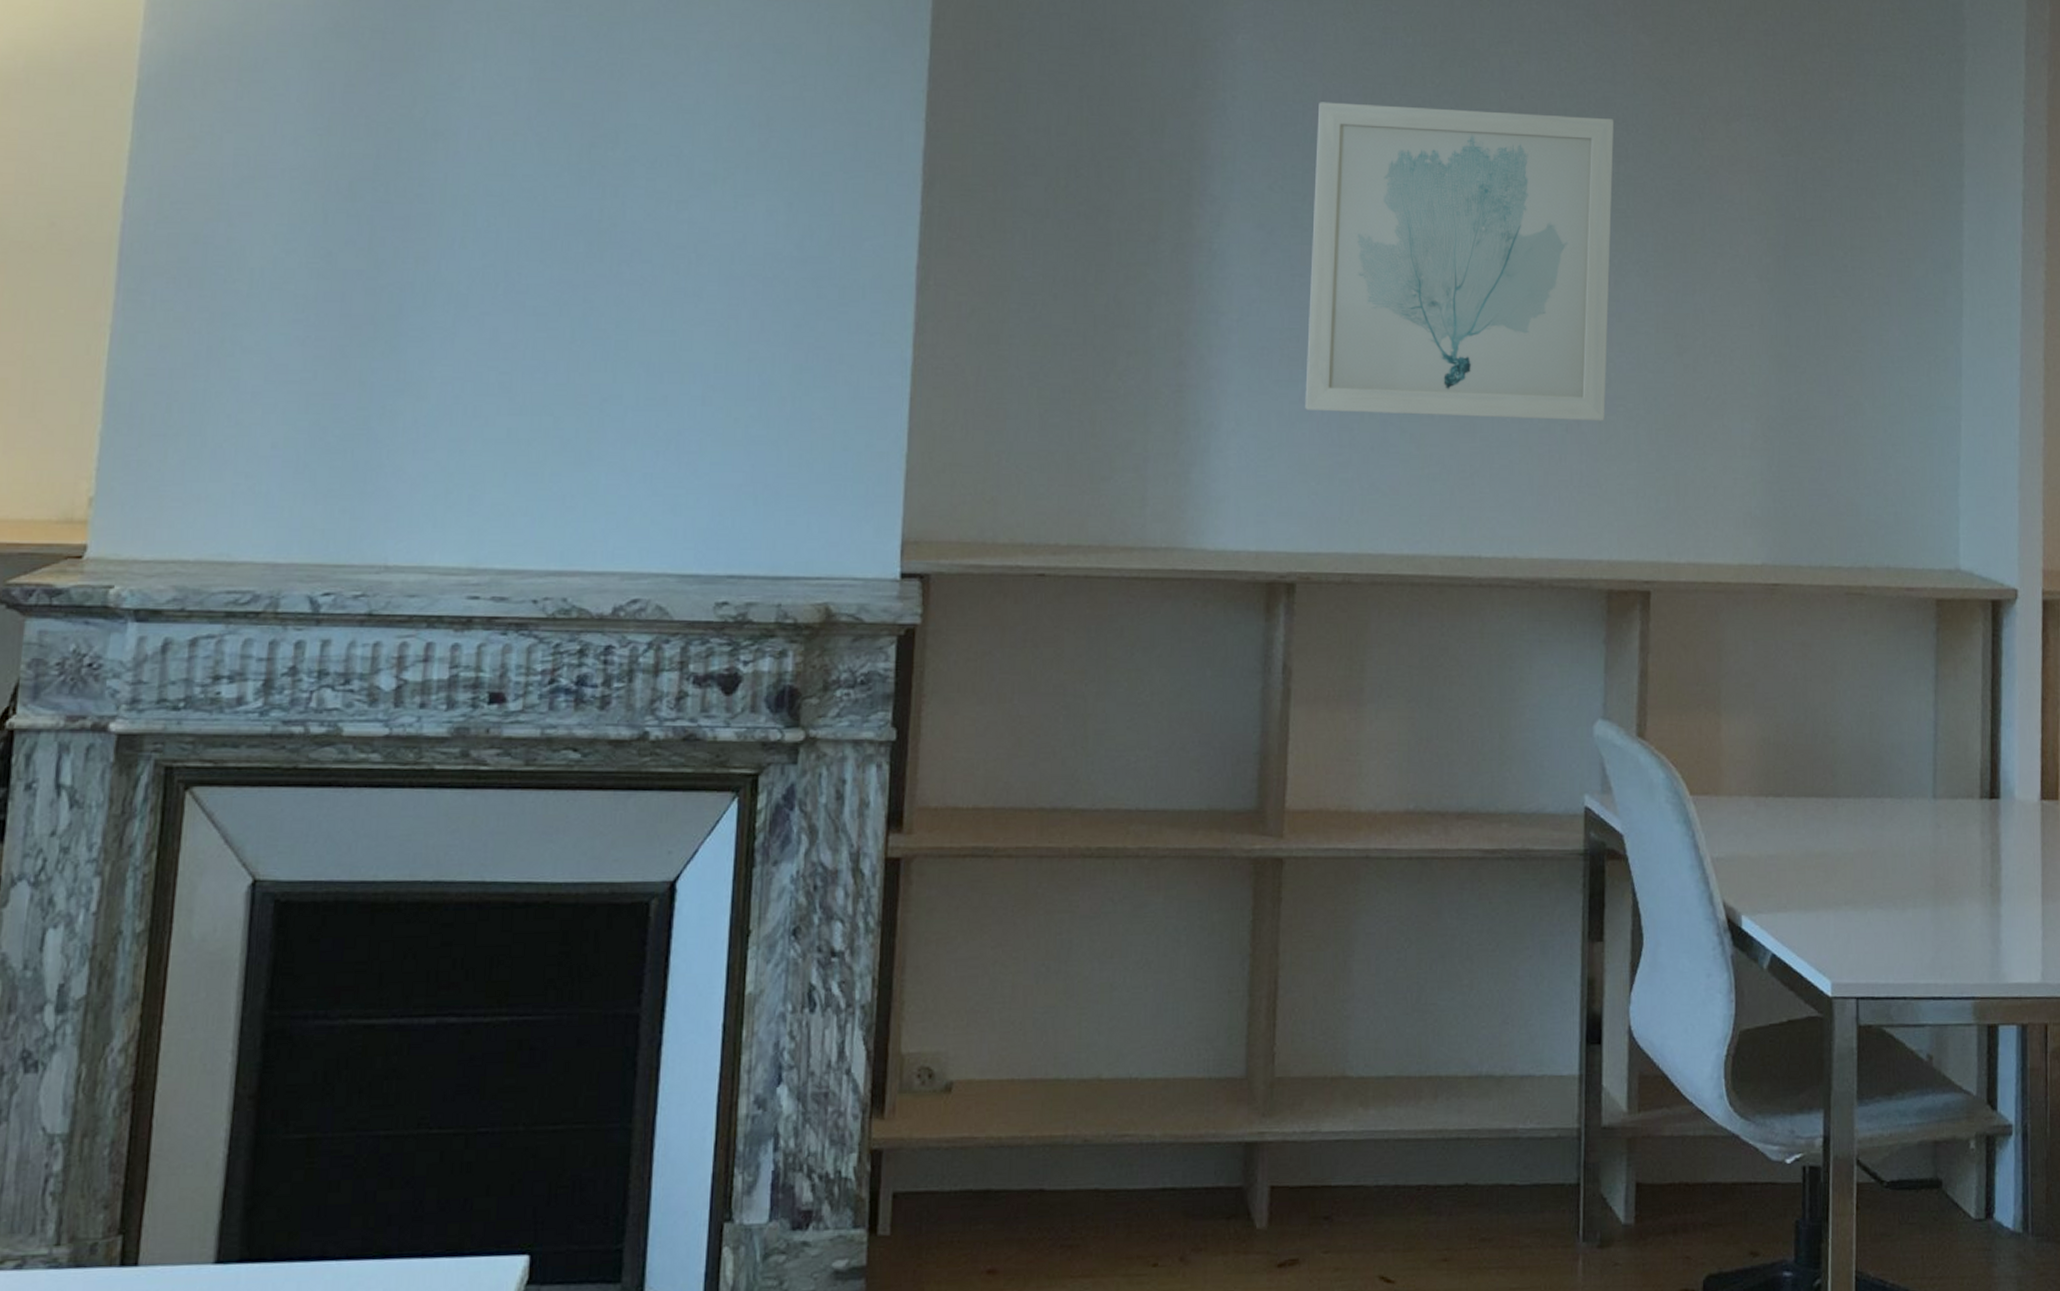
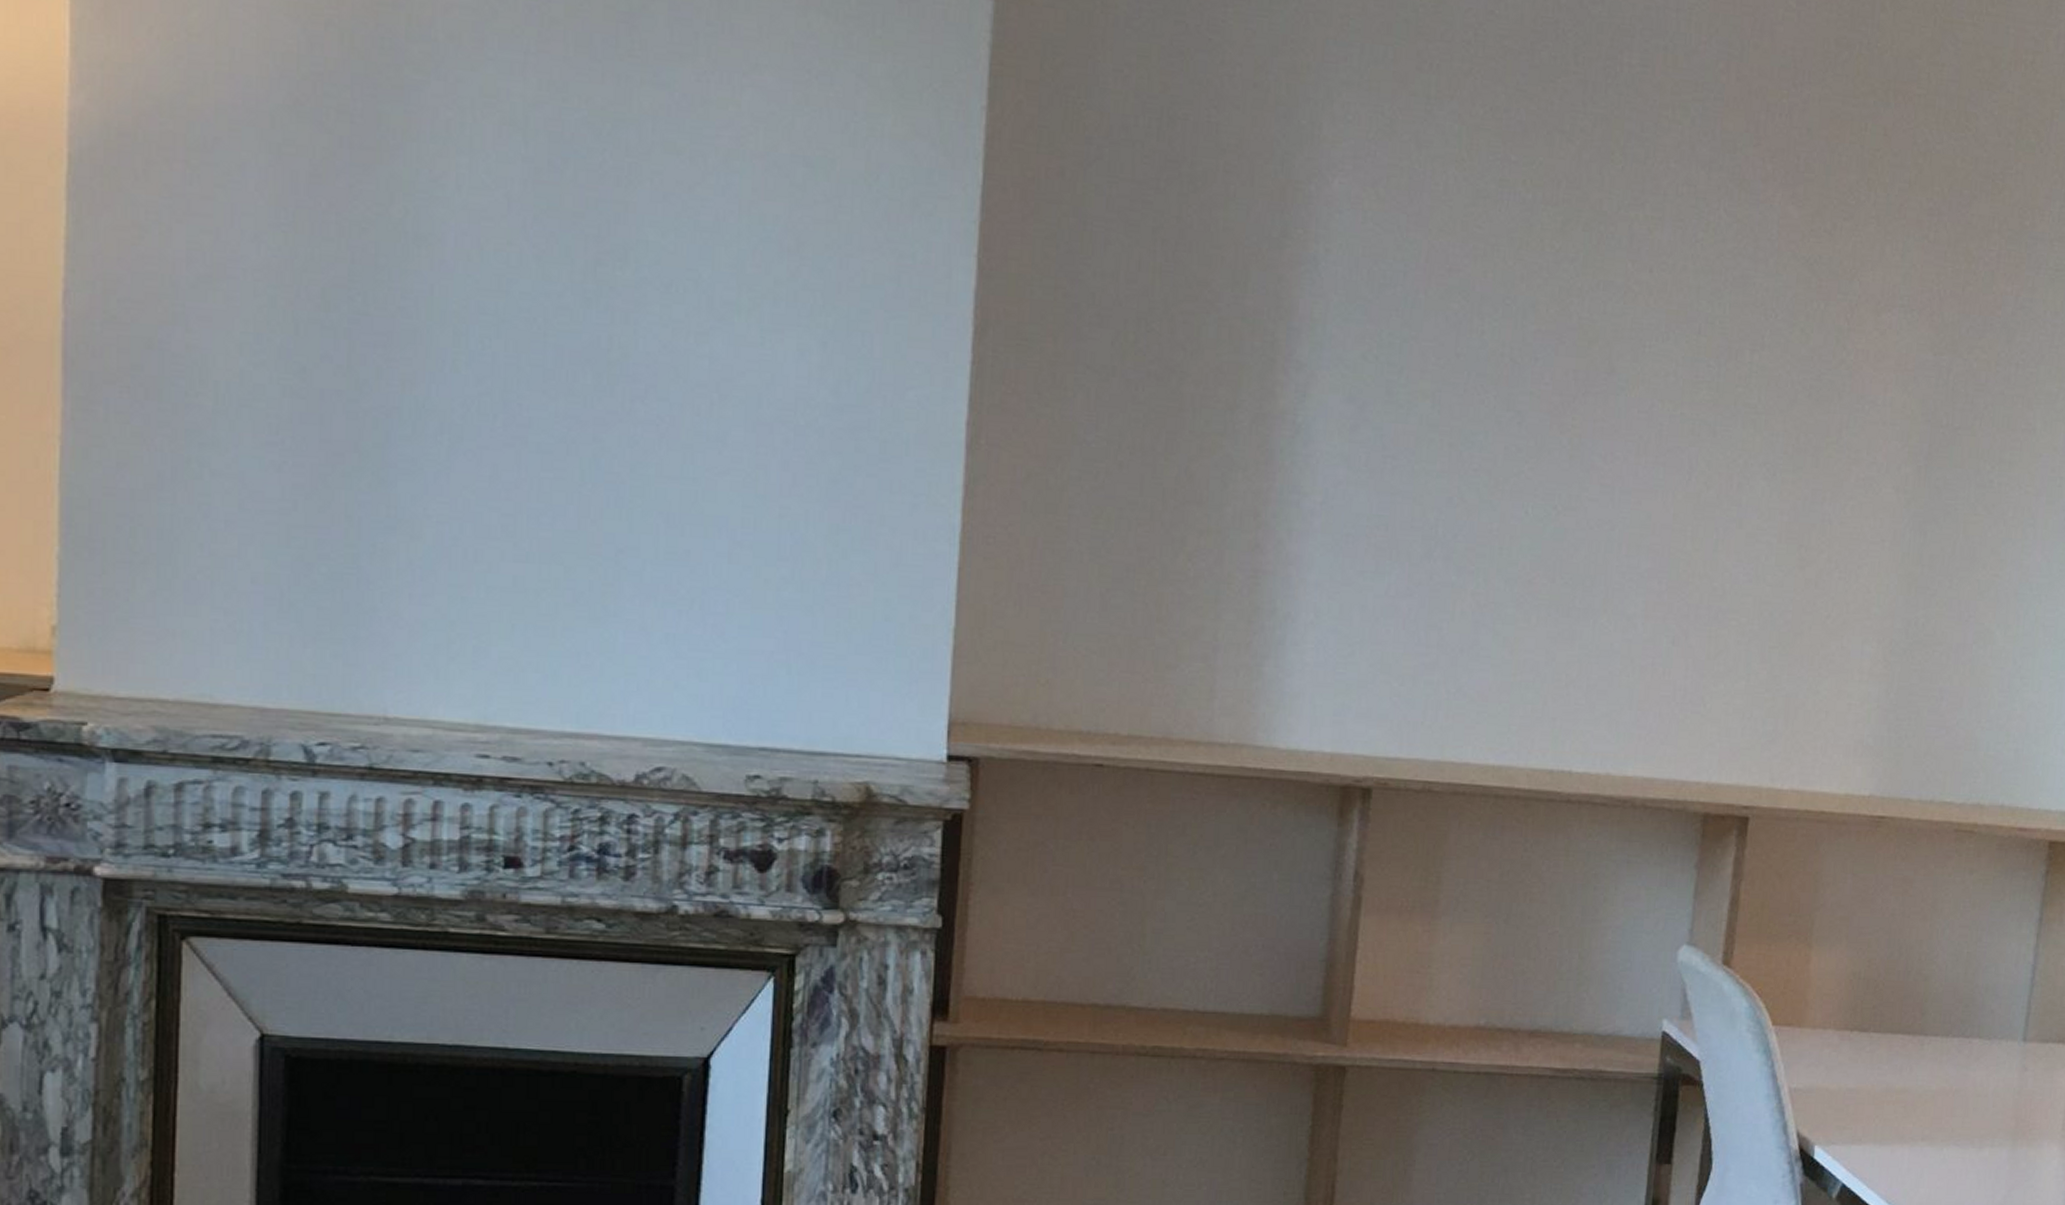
wall art: present [1305,102,1614,421] -> none [1391,262,1752,635]

